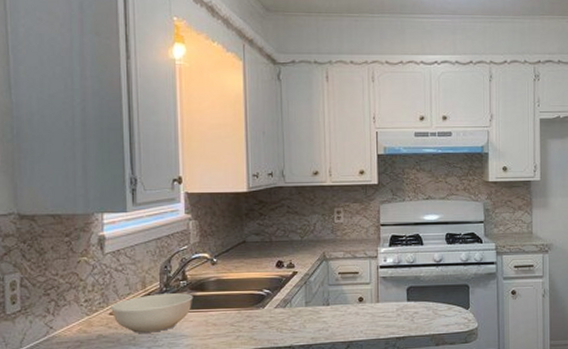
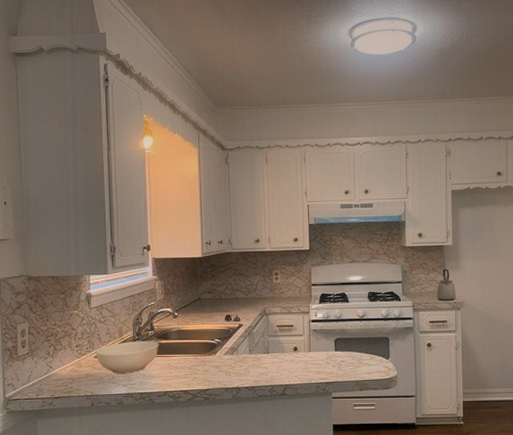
kettle: none [523,207,544,244] -> present [437,268,456,302]

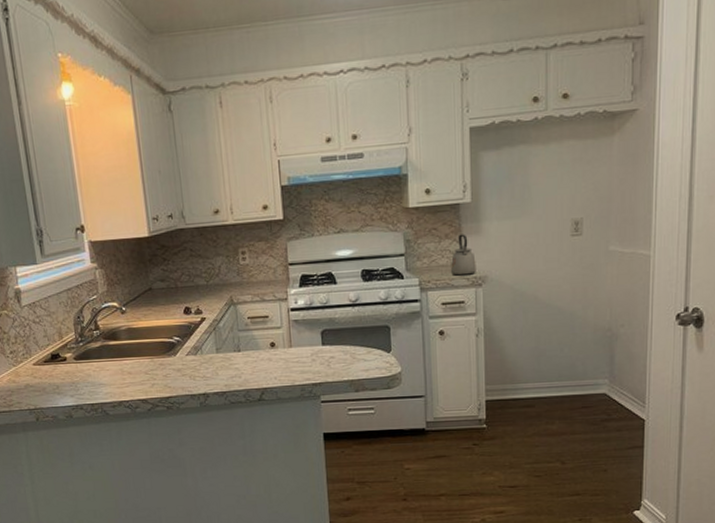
bowl: present [95,341,159,373] -> none [33,342,108,382]

